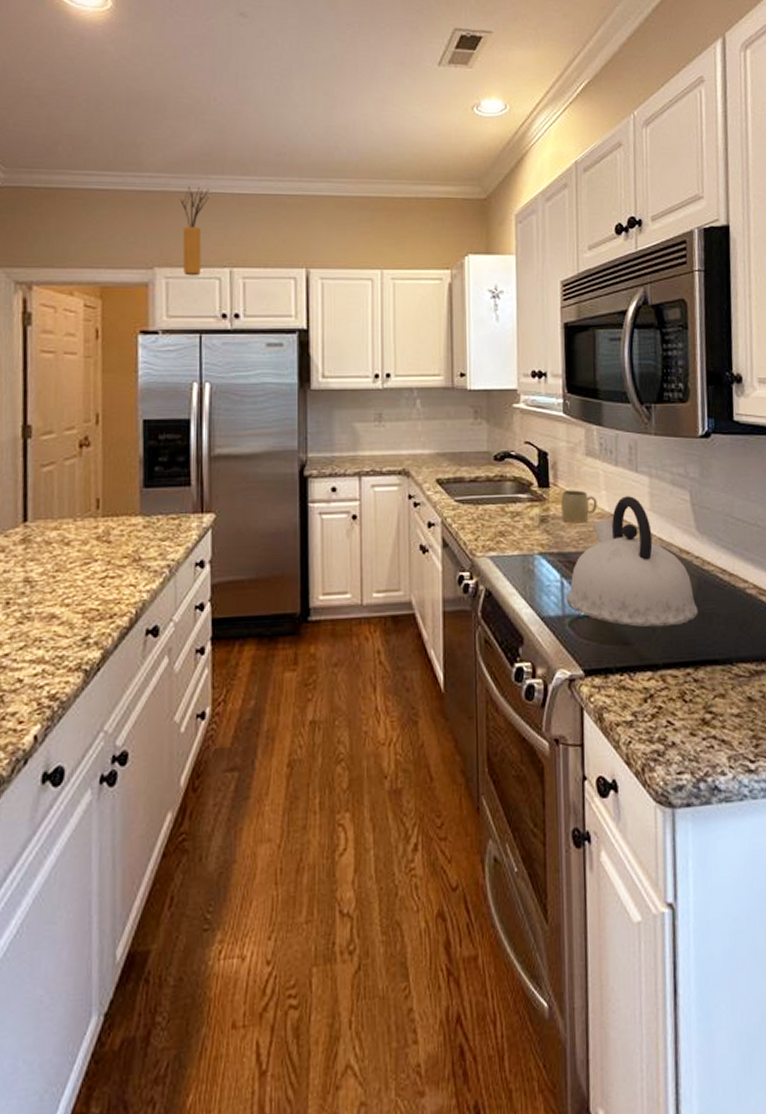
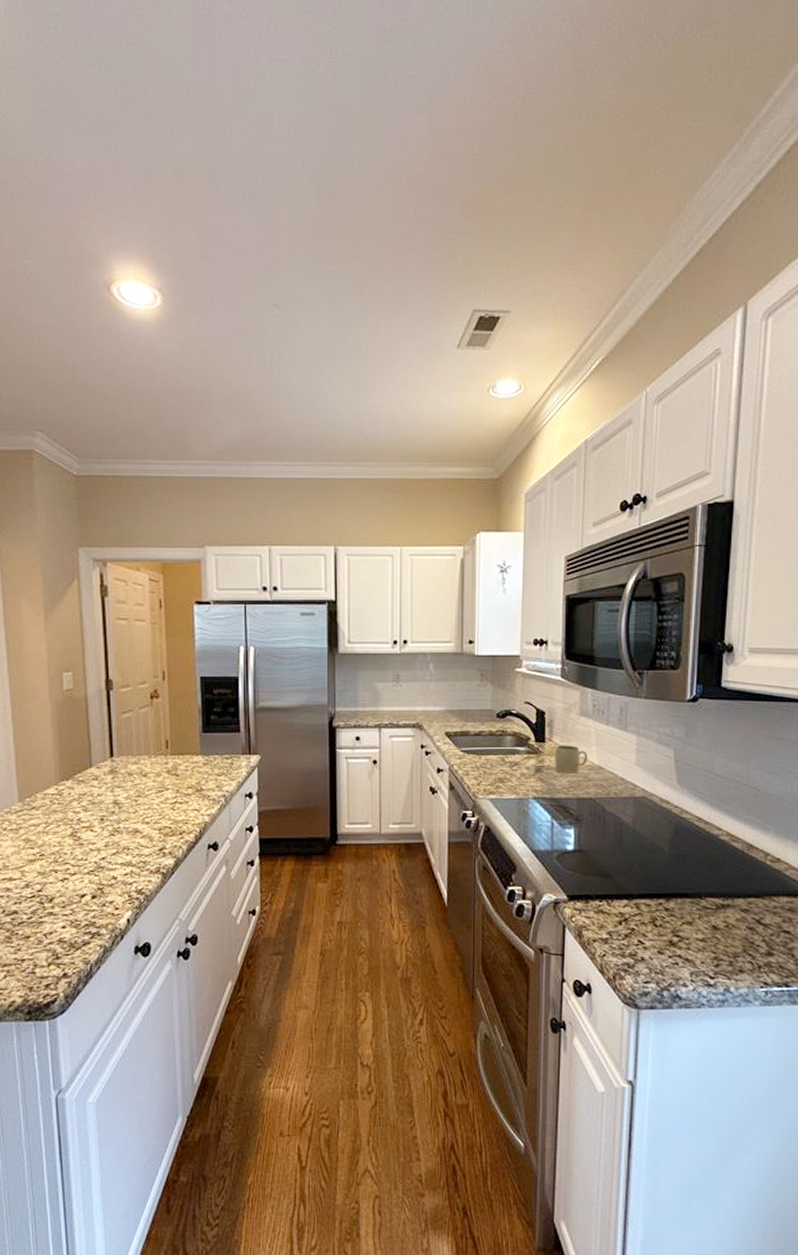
vase: present [180,186,209,276] -> none [225,472,250,553]
kettle: present [567,496,698,627] -> none [556,752,673,864]

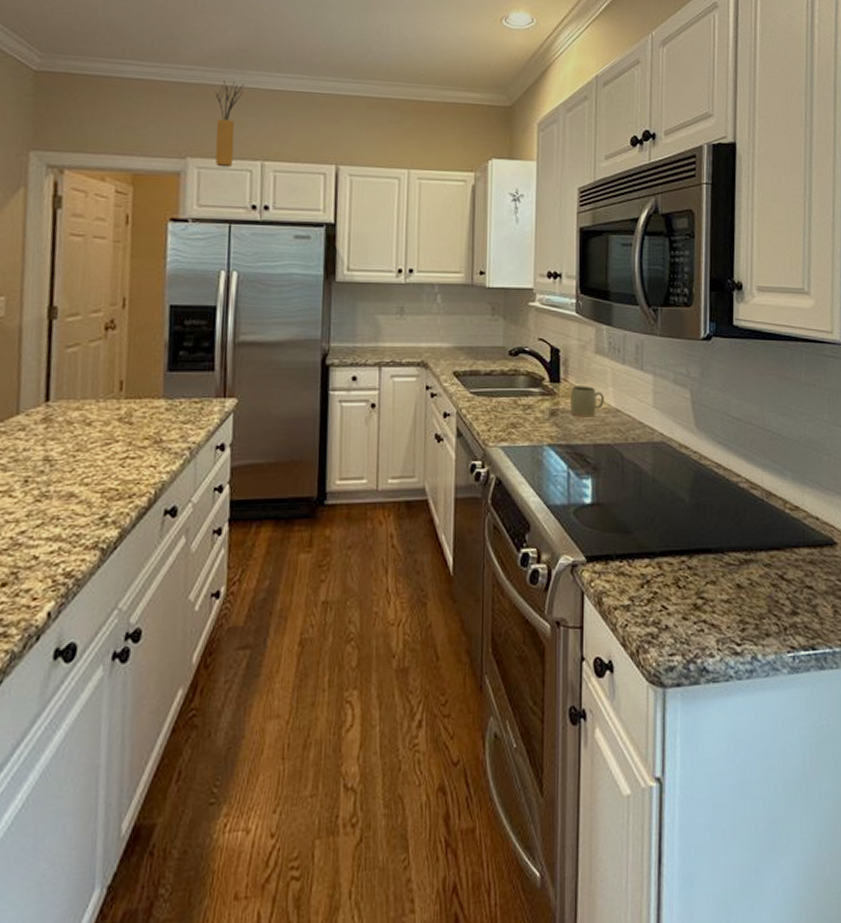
vase: none [225,472,250,553] -> present [215,80,244,168]

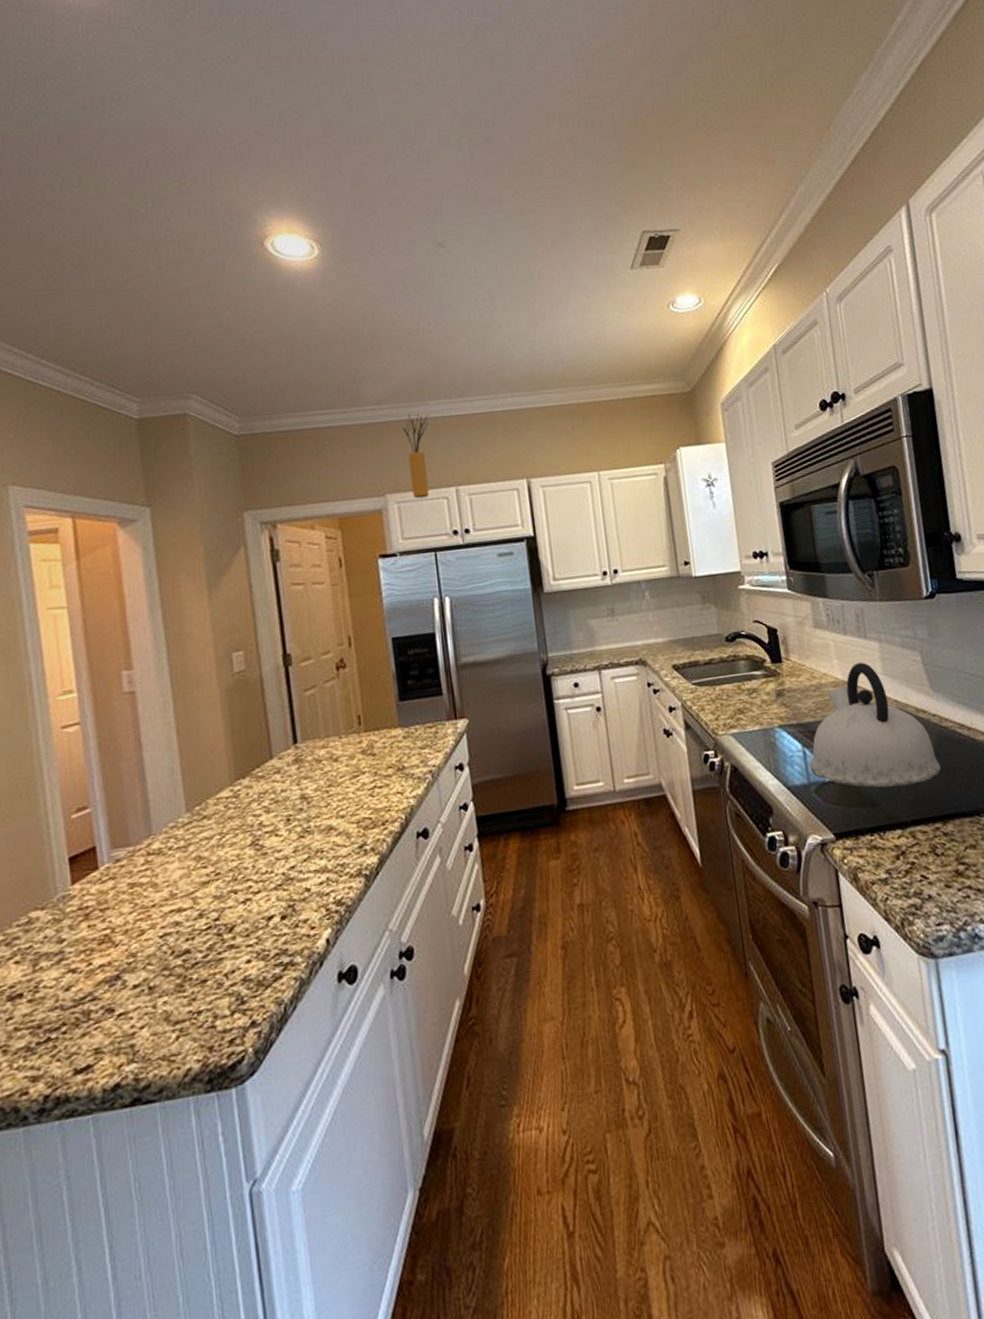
mug: present [571,386,604,417] -> none [794,661,831,695]
kettle: none [573,393,694,517] -> present [810,662,941,788]

